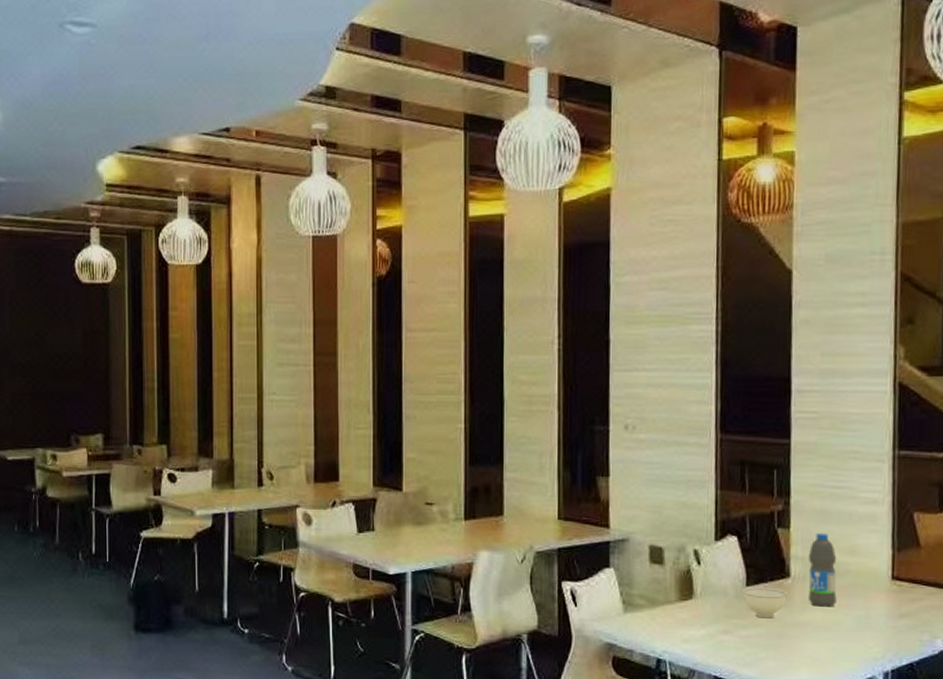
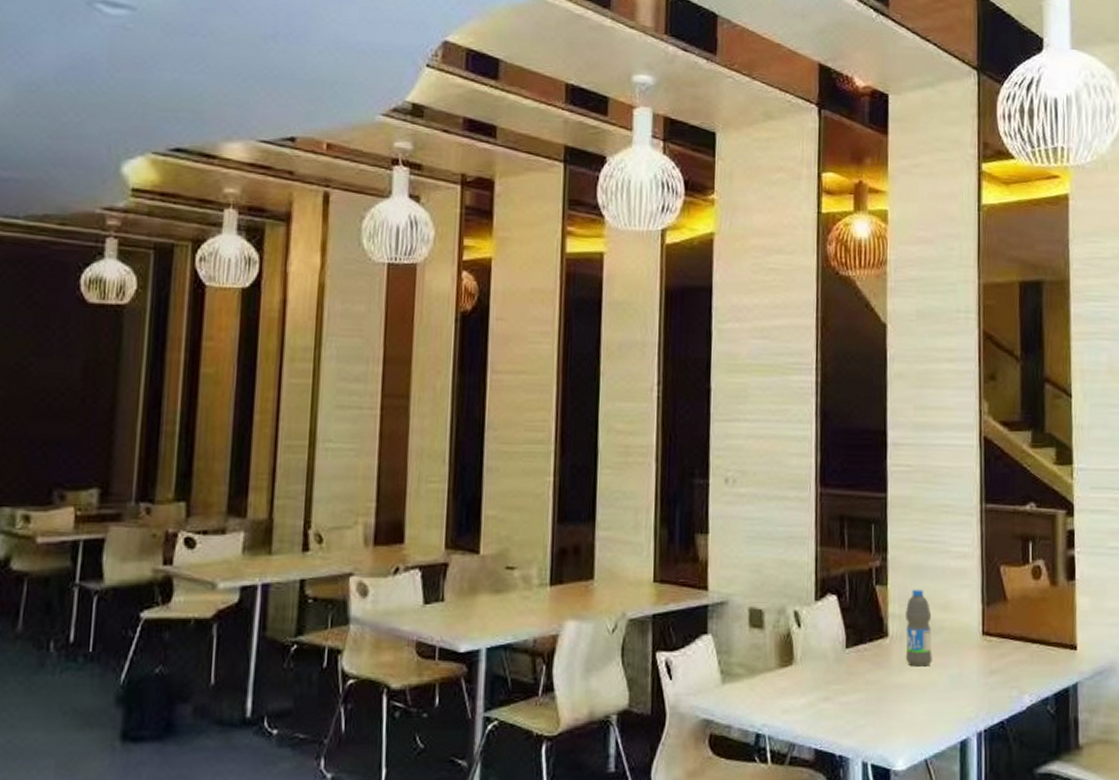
bowl: present [741,587,787,619] -> none [841,648,886,682]

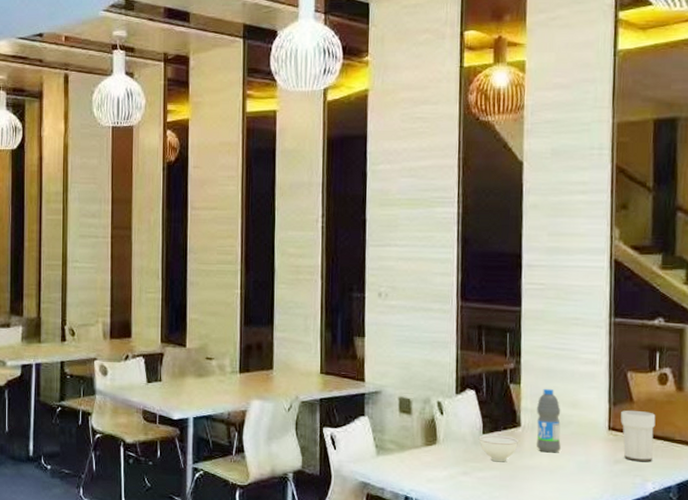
bowl: none [841,648,886,682] -> present [478,434,518,462]
cup: none [995,611,1031,671] -> present [621,411,656,462]

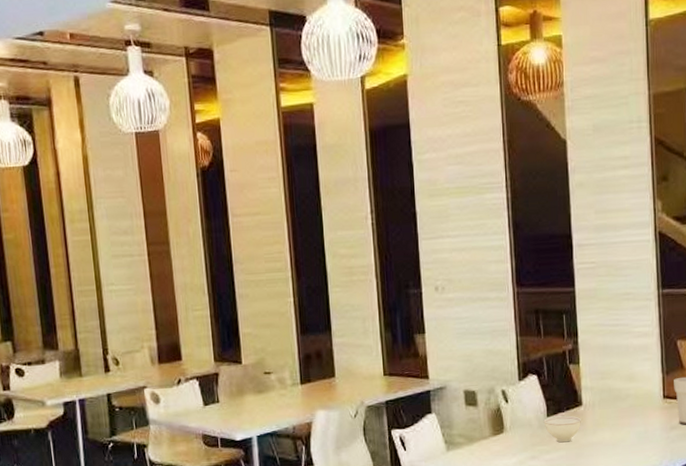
water bottle: present [536,388,561,453] -> none [595,364,621,428]

